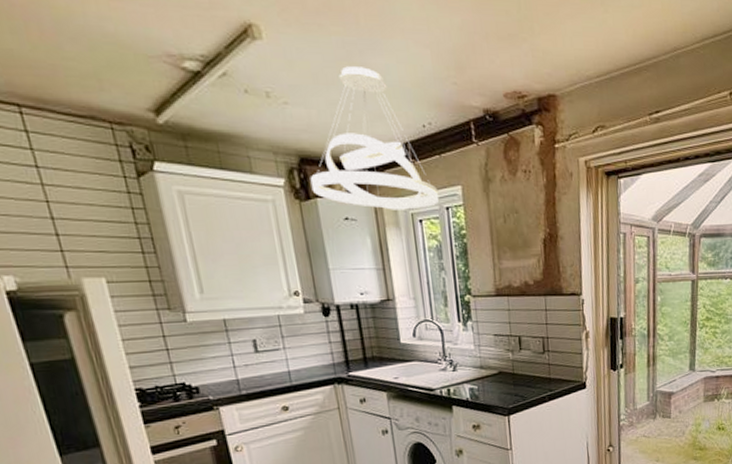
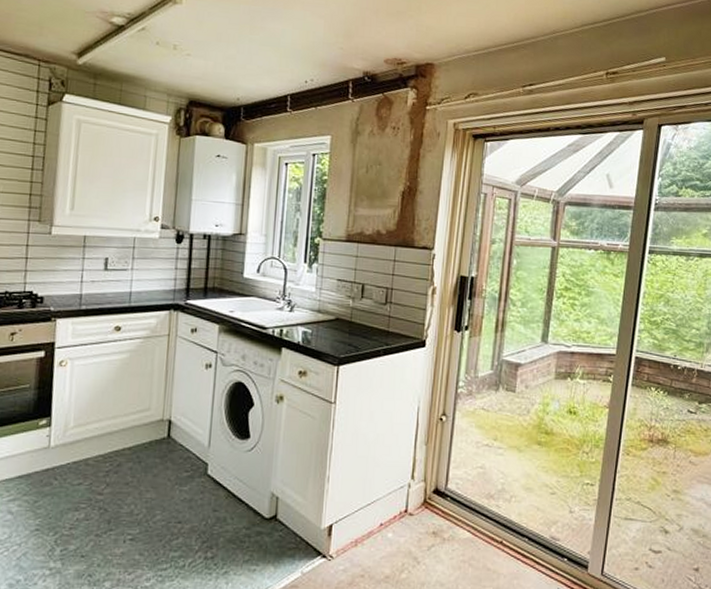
pendant light: present [310,66,440,210] -> none [193,29,309,153]

